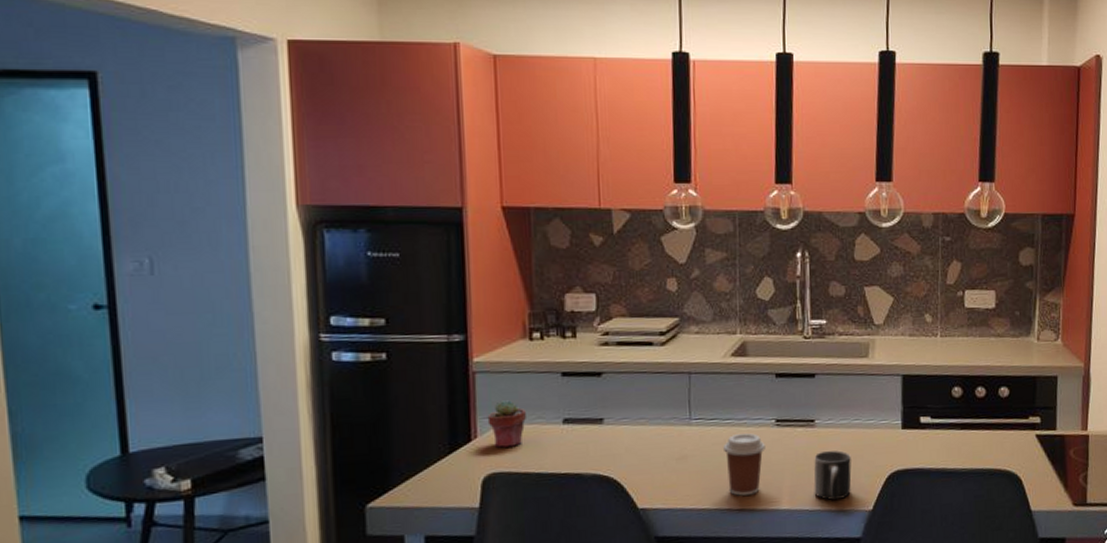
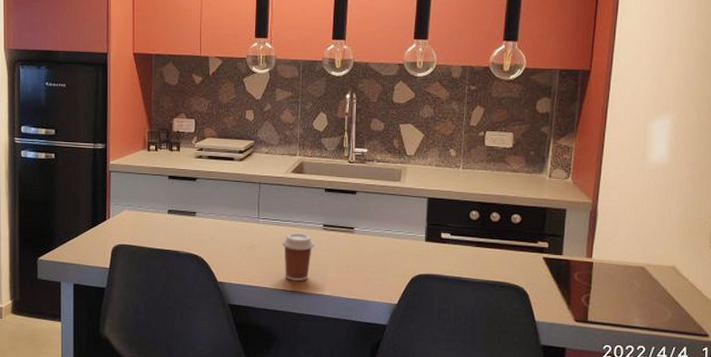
potted succulent: present [487,400,526,448] -> none [117,193,143,227]
mug: present [813,450,852,501] -> none [351,252,382,293]

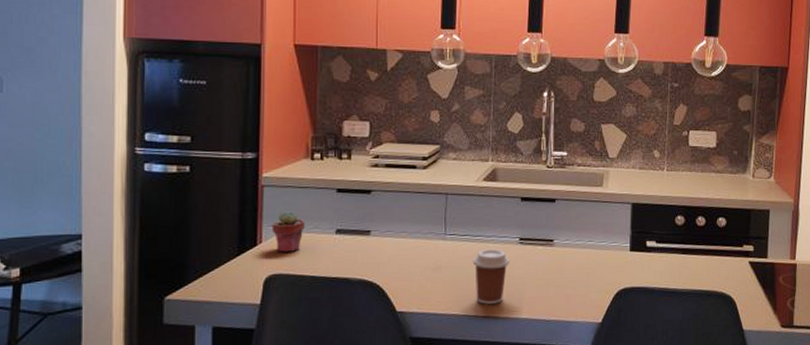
potted succulent: none [117,193,143,227] -> present [271,211,304,252]

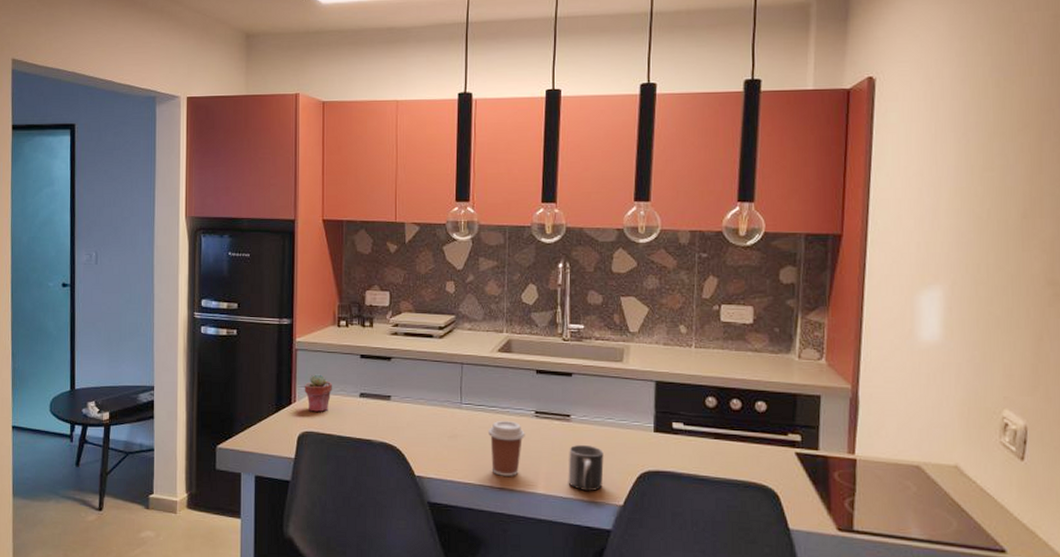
mug: none [550,267,584,313] -> present [568,444,604,492]

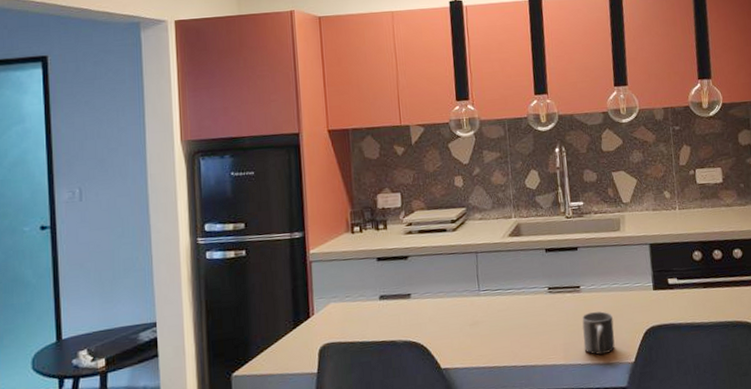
potted succulent: present [304,374,332,412] -> none [321,283,351,322]
coffee cup: present [487,421,525,476] -> none [506,300,541,355]

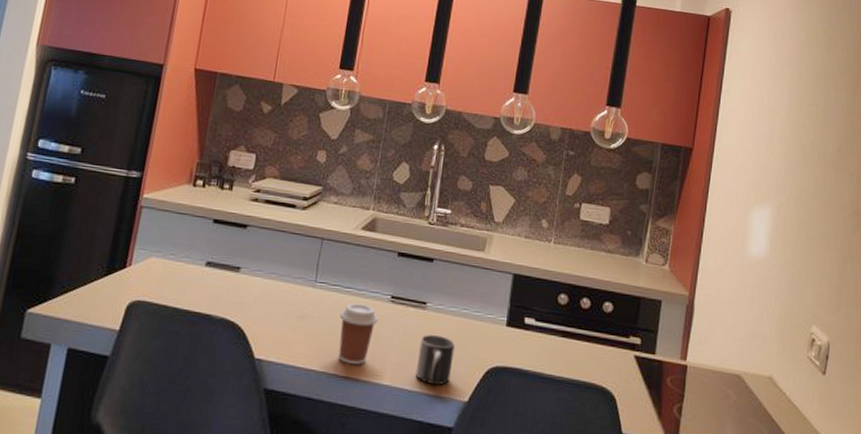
coffee cup: none [506,300,541,355] -> present [338,303,378,365]

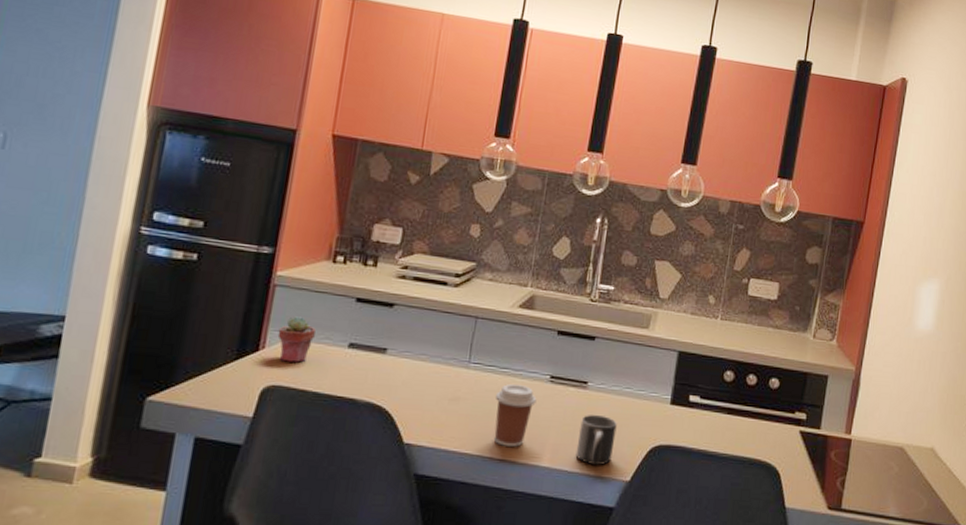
potted succulent: none [143,236,177,280] -> present [277,316,316,363]

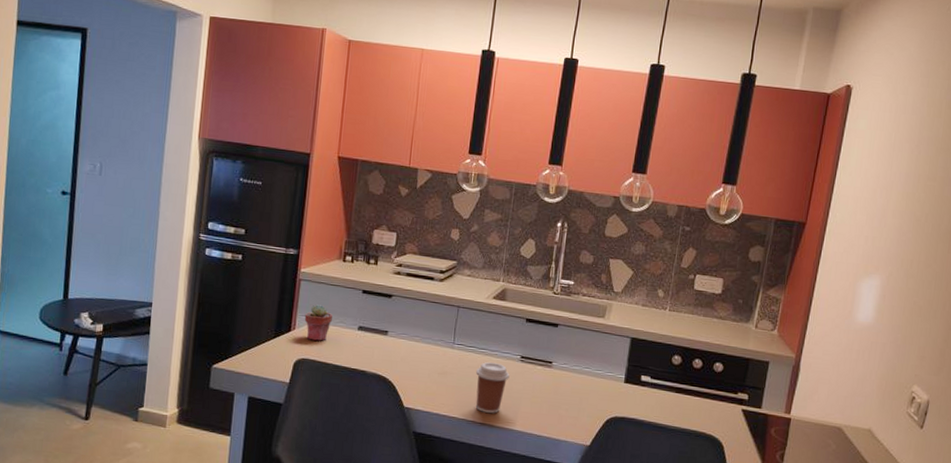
mug: present [575,414,617,466] -> none [543,389,578,432]

